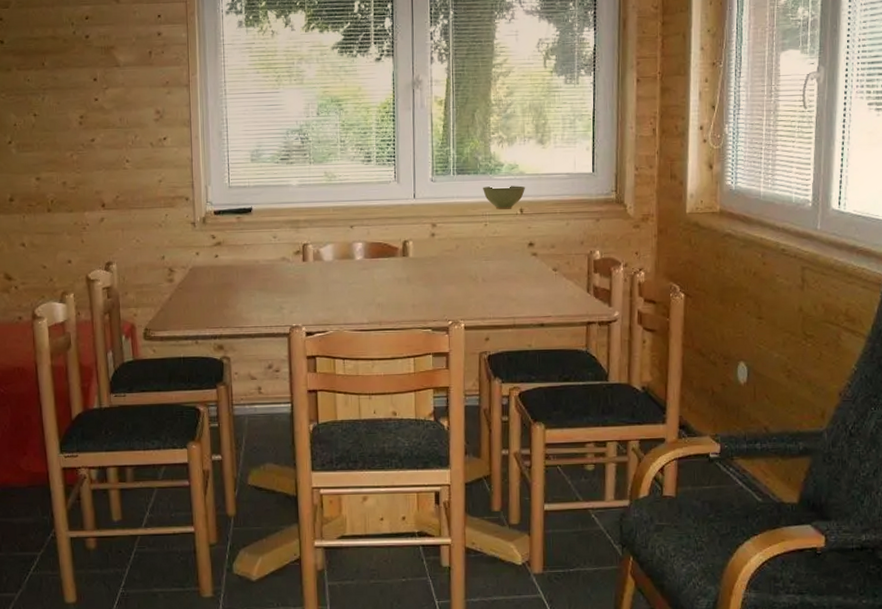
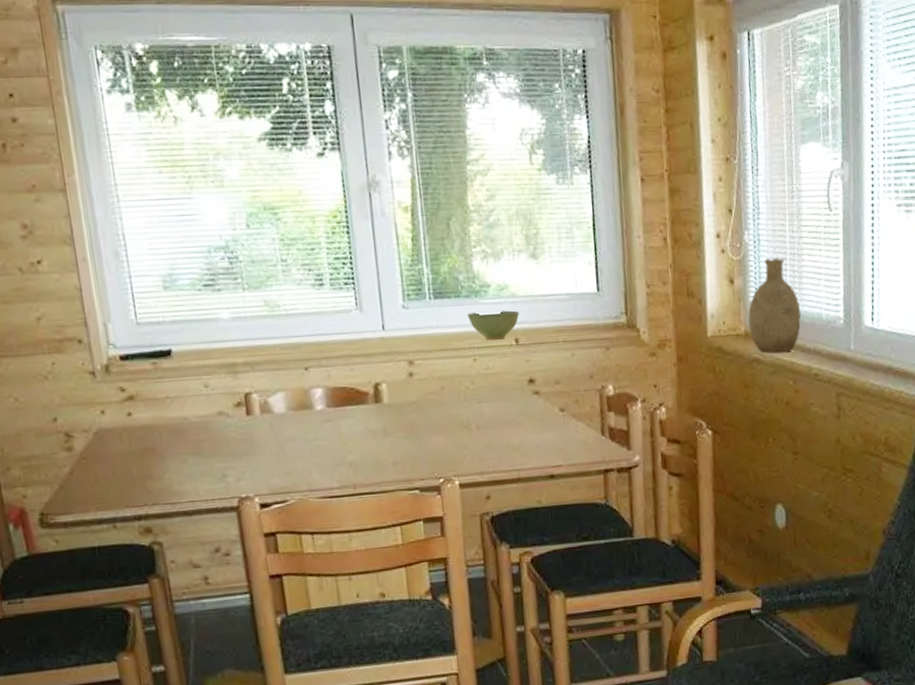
decorative vase: none [724,147,773,230] -> present [748,257,802,354]

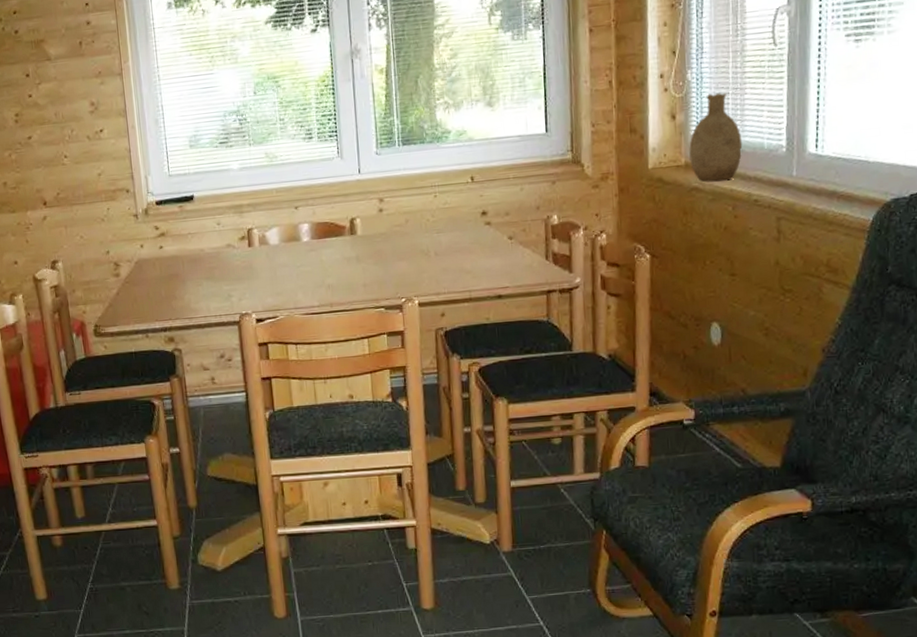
bowl: present [466,310,520,340] -> none [429,152,476,179]

